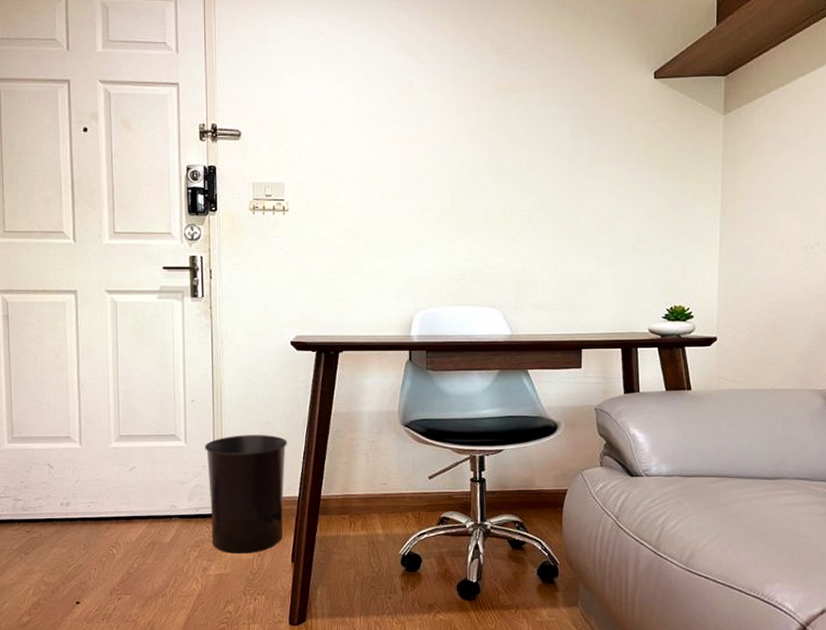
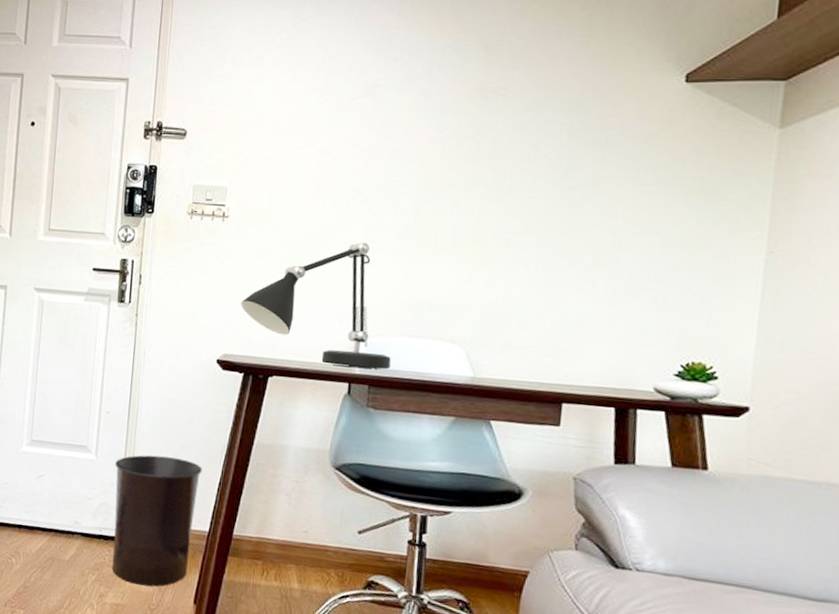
desk lamp: none [308,226,443,336] -> present [241,242,391,370]

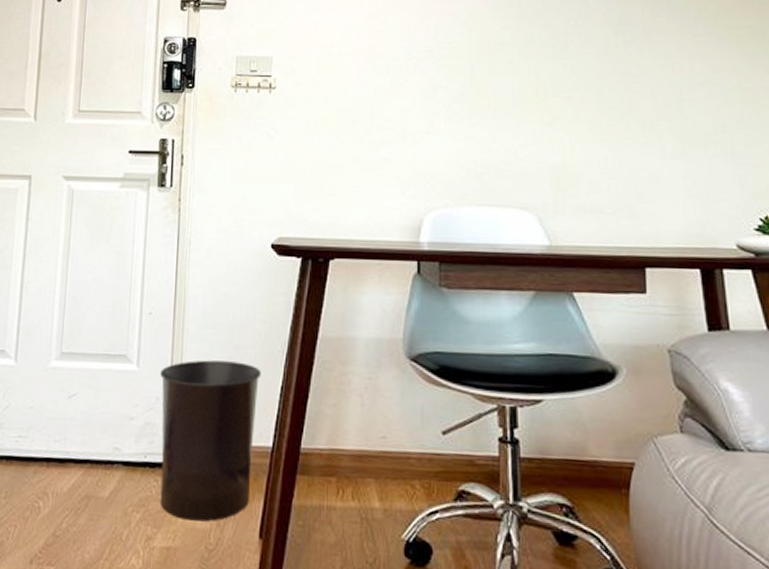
desk lamp: present [241,242,391,370] -> none [294,108,460,244]

